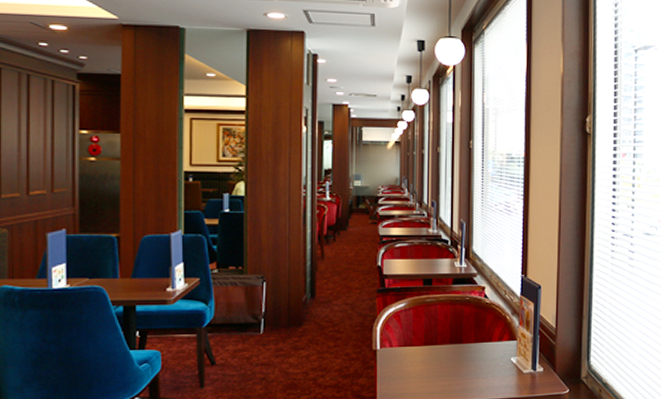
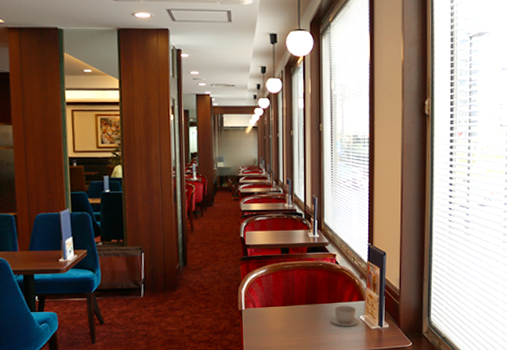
teacup: none [478,345,511,370] -> present [331,305,360,326]

